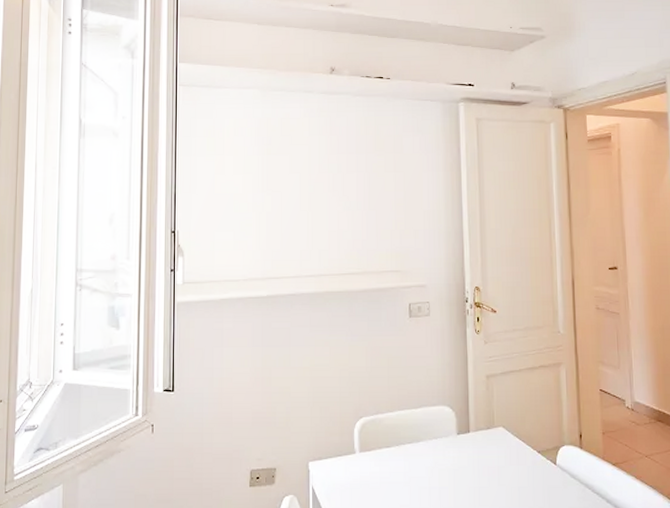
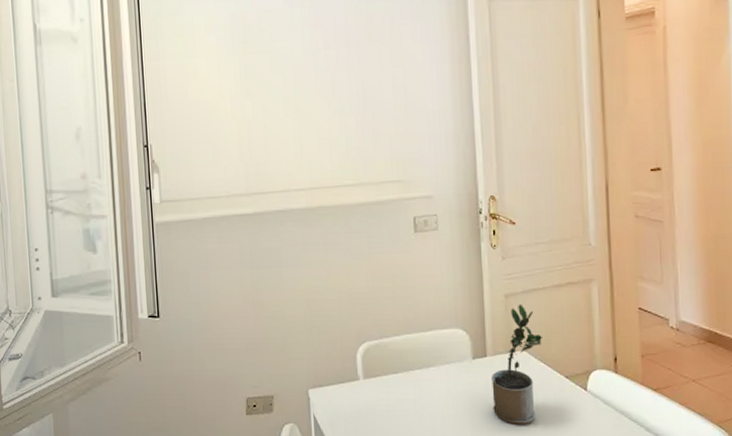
potted plant: none [473,384,518,498] -> present [491,303,542,426]

